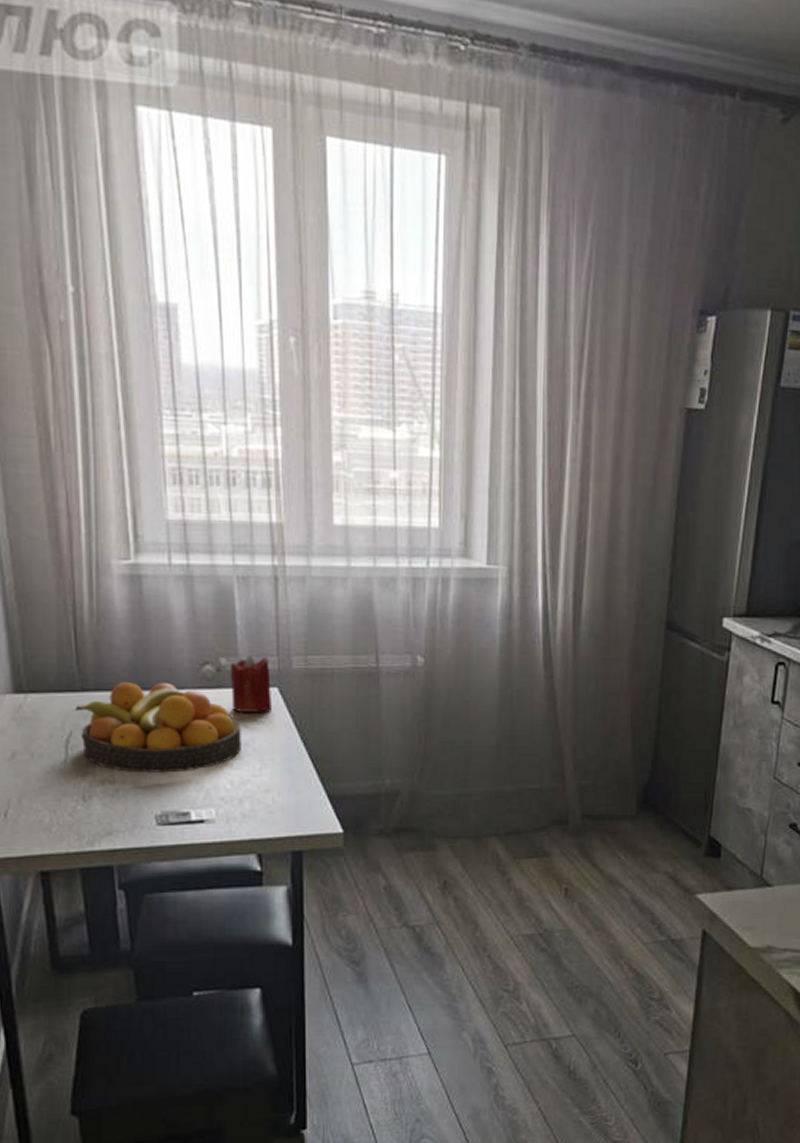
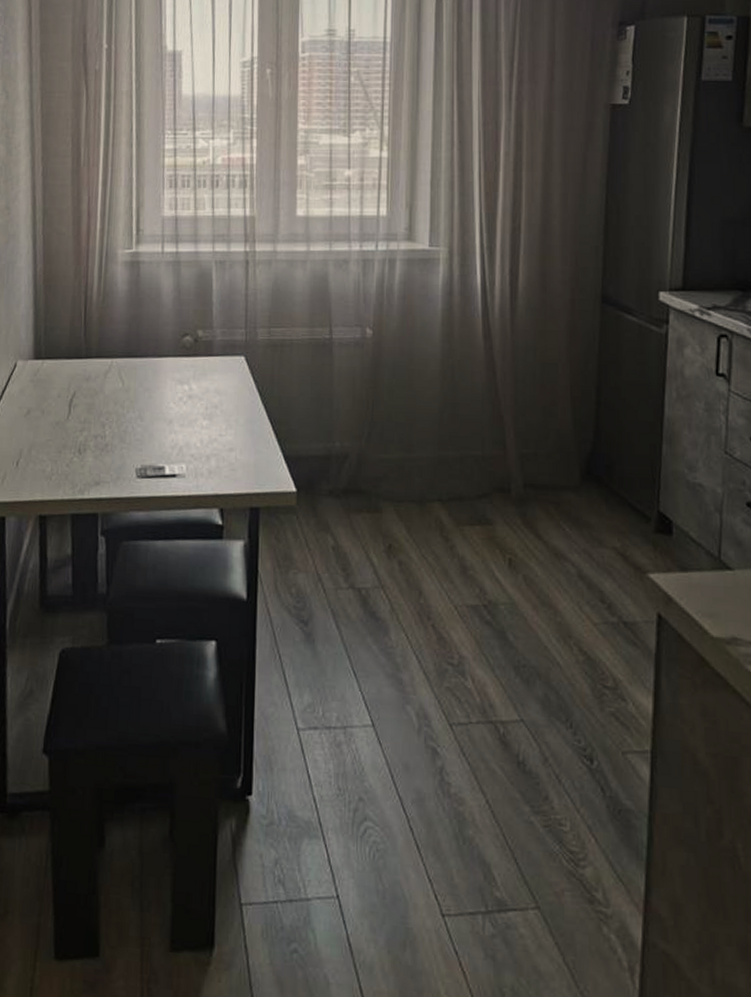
fruit bowl: present [74,682,241,773] -> none [79,351,212,430]
candle: present [230,654,273,714] -> none [205,327,239,379]

